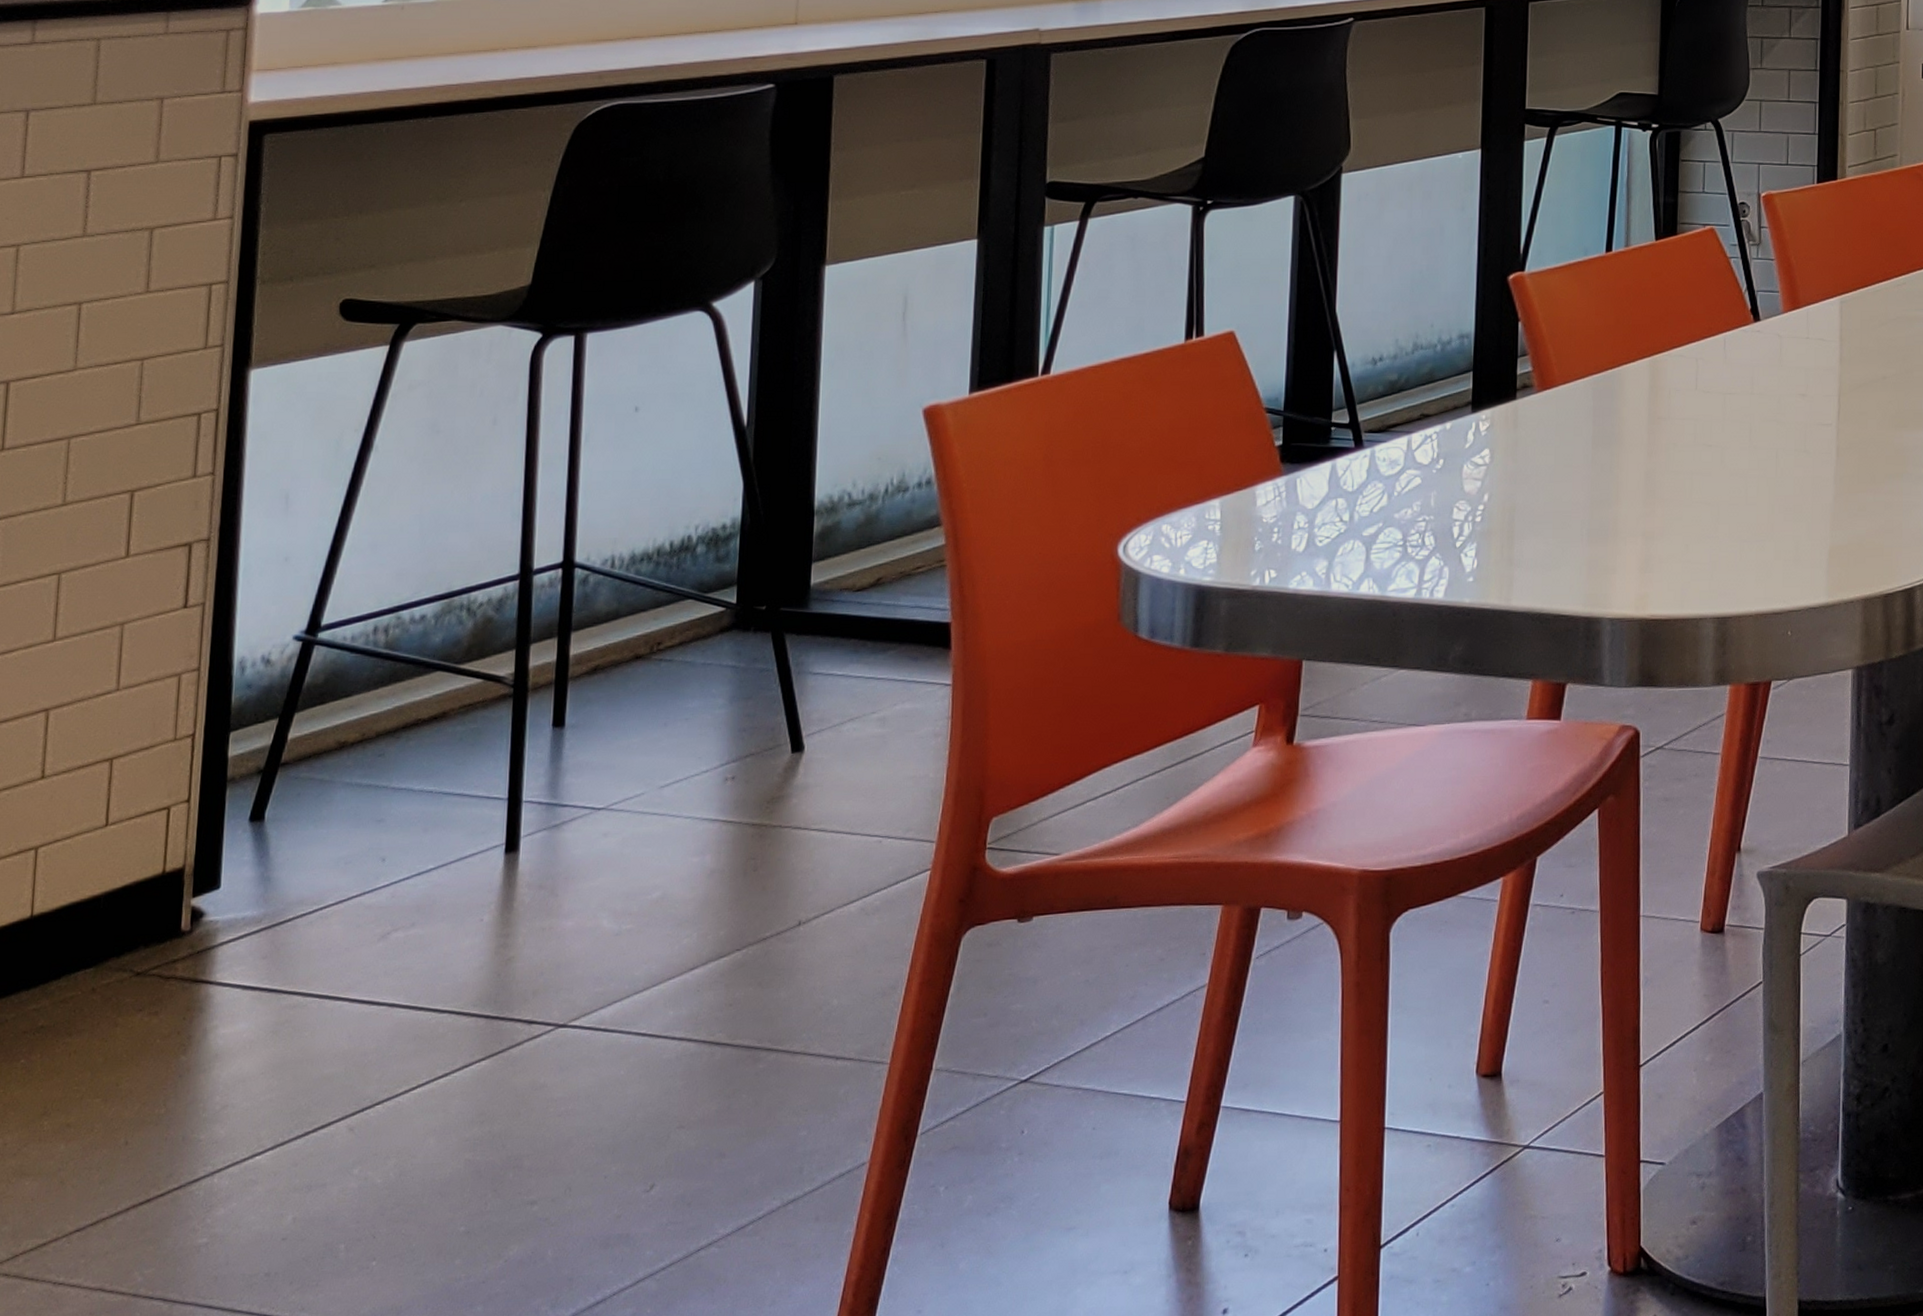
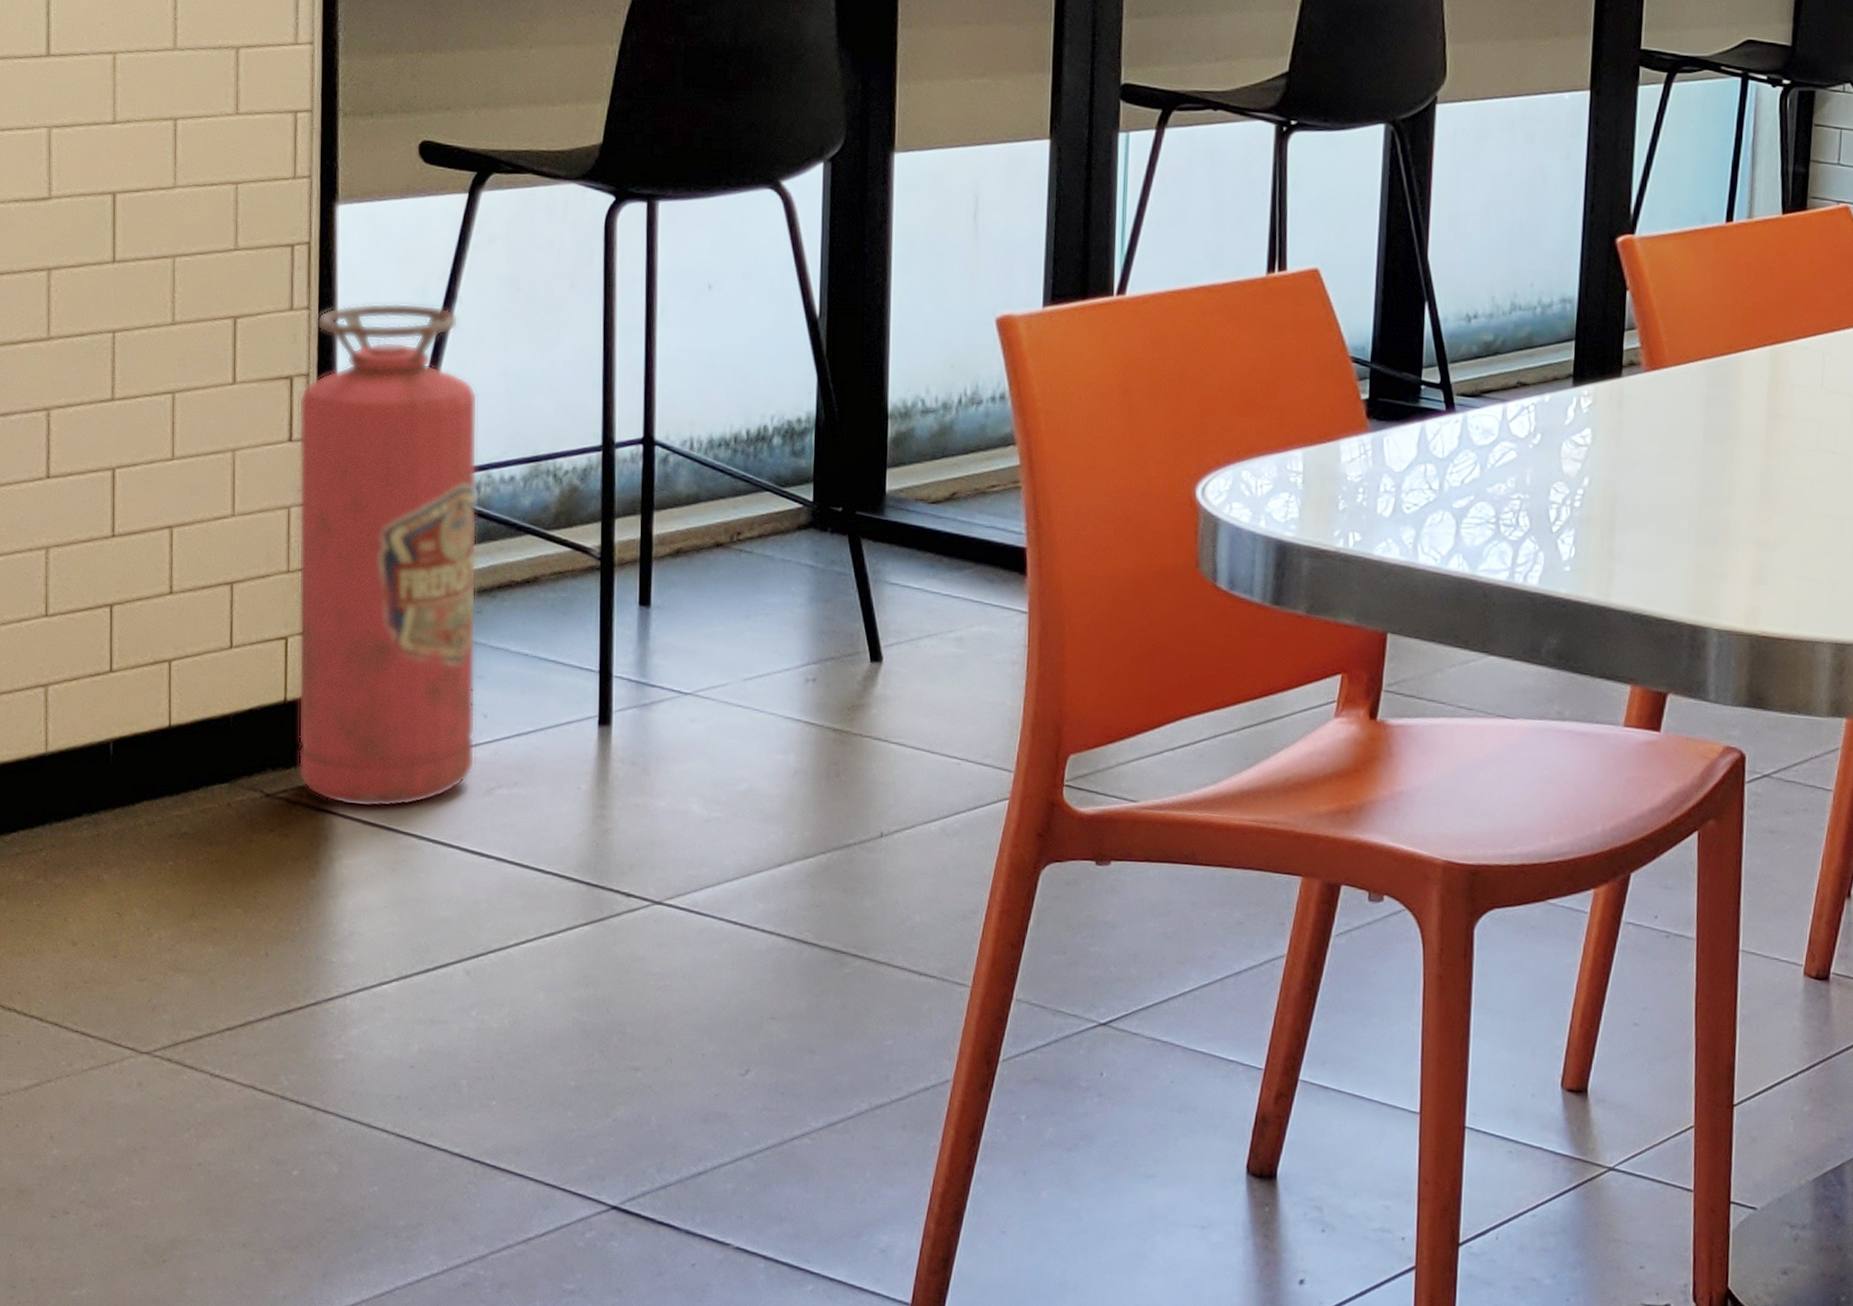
fire extinguisher: none [174,457,390,973] -> present [298,302,478,808]

